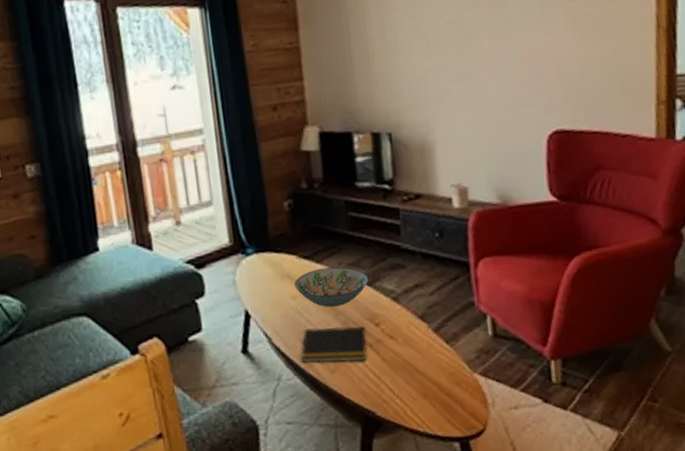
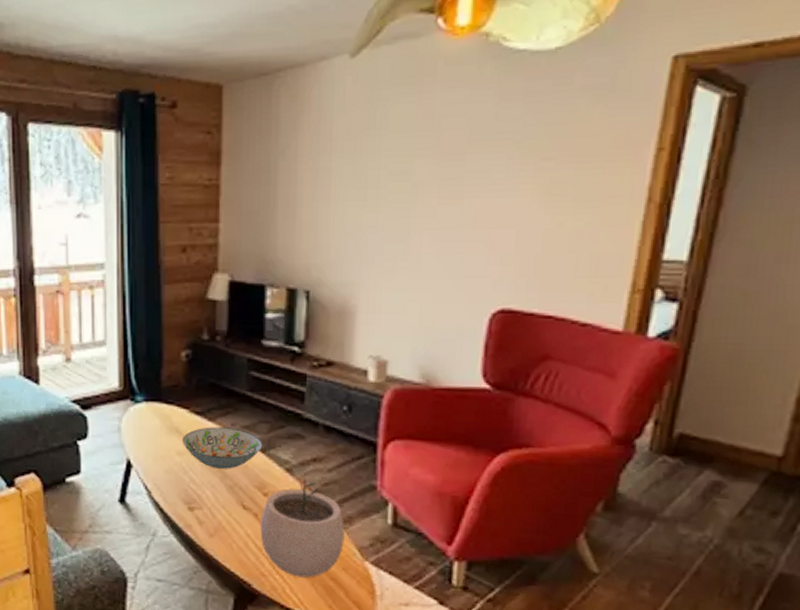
notepad: present [301,325,367,363] -> none [181,487,252,530]
plant pot: none [375,305,454,398] -> present [260,479,345,578]

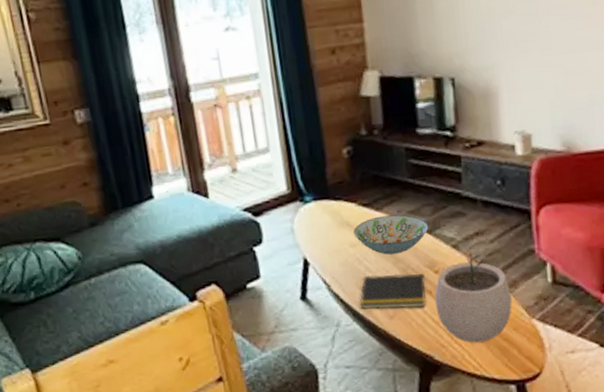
notepad: none [181,487,252,530] -> present [360,273,426,309]

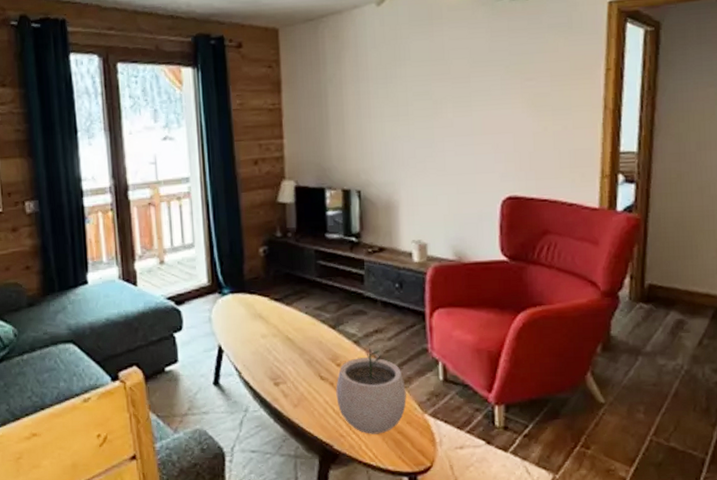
decorative bowl: present [353,214,429,255] -> none [265,310,333,346]
notepad: present [360,273,426,309] -> none [268,364,329,398]

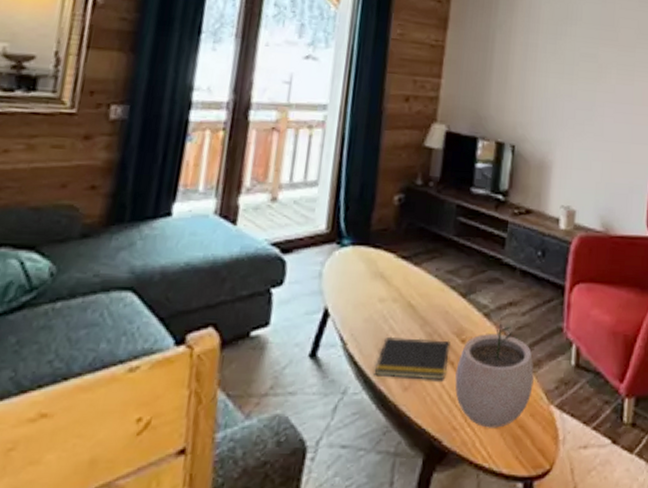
notepad: none [268,364,329,398] -> present [375,336,450,380]

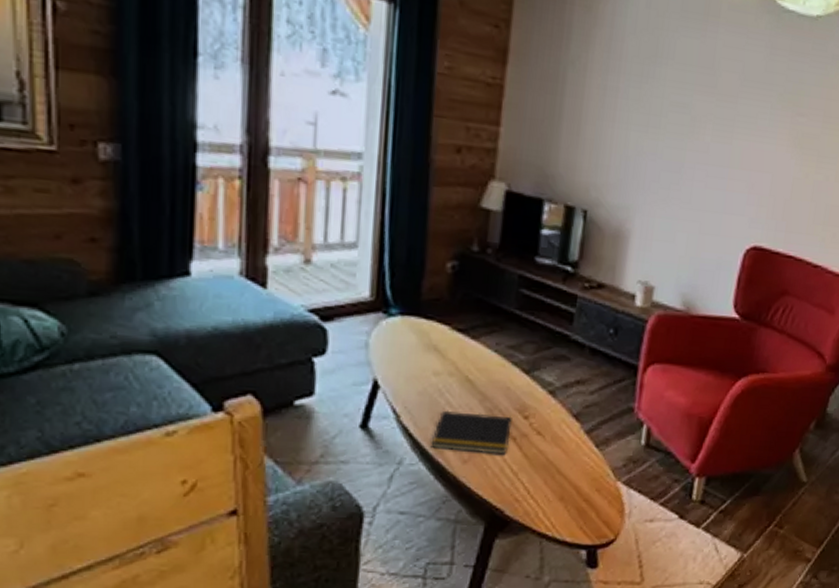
plant pot: present [455,323,534,428] -> none [517,401,602,501]

